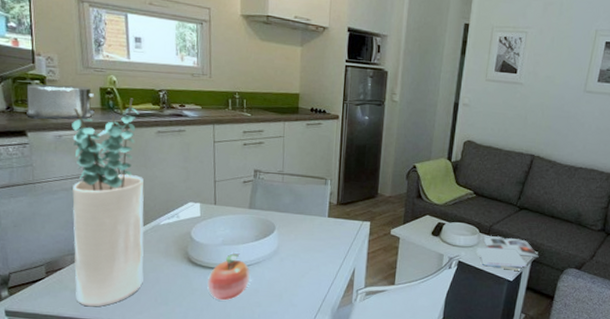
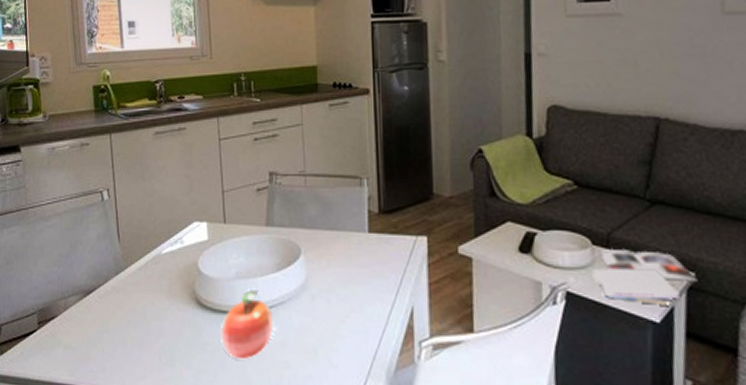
toaster: present [26,83,94,119] -> none [20,85,88,131]
vase: present [72,98,144,307] -> none [65,94,145,370]

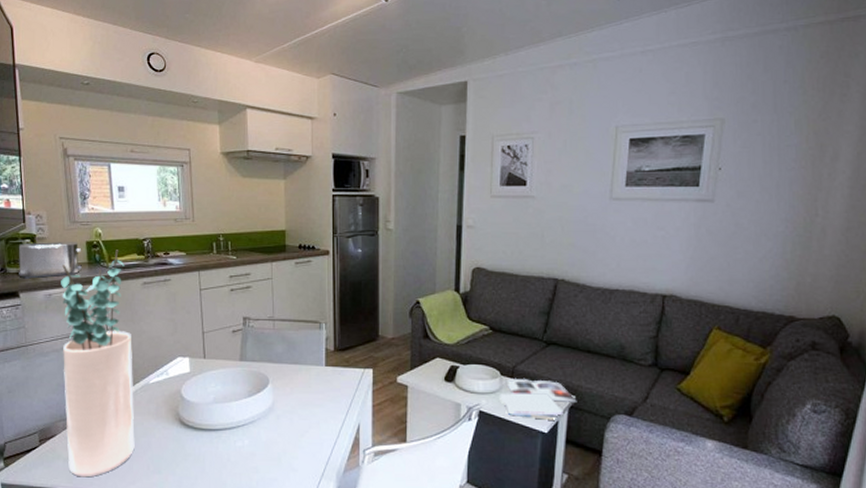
toaster: none [20,85,88,131] -> present [18,241,82,279]
vase: none [65,94,145,370] -> present [61,249,135,478]
fruit: present [220,290,275,360] -> none [199,412,246,467]

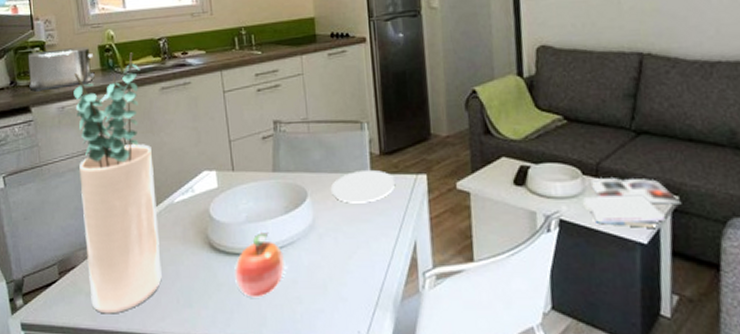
fruit: none [199,412,246,467] -> present [234,232,286,298]
plate: none [291,362,346,391] -> present [331,169,396,203]

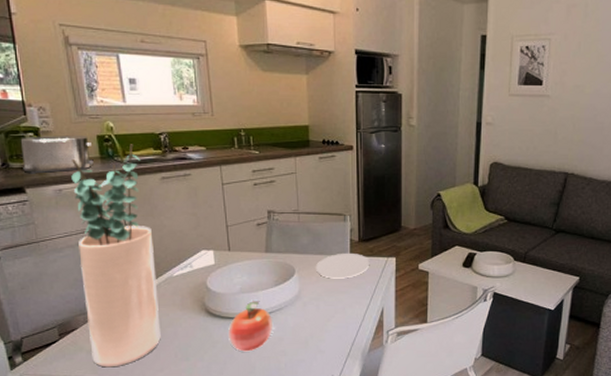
books: present [583,196,666,228] -> none [513,277,568,299]
magazine: present [587,177,682,205] -> none [517,262,581,283]

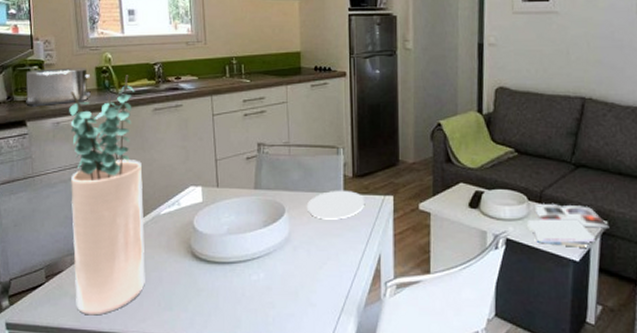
fruit: present [227,301,274,352] -> none [213,243,261,302]
books: none [513,277,568,299] -> present [527,220,595,247]
magazine: none [517,262,581,283] -> present [531,203,610,228]

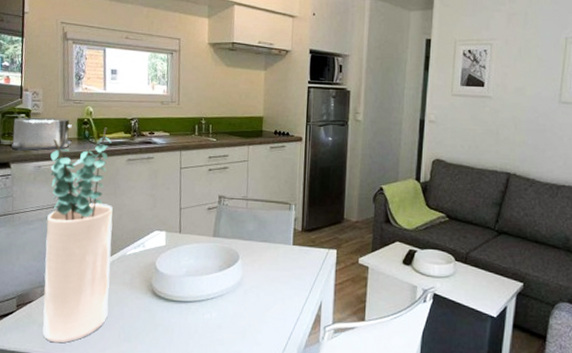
plate: present [307,190,365,220] -> none [259,241,312,268]
books: present [527,220,595,247] -> none [453,278,512,305]
magazine: present [531,203,610,228] -> none [458,263,525,289]

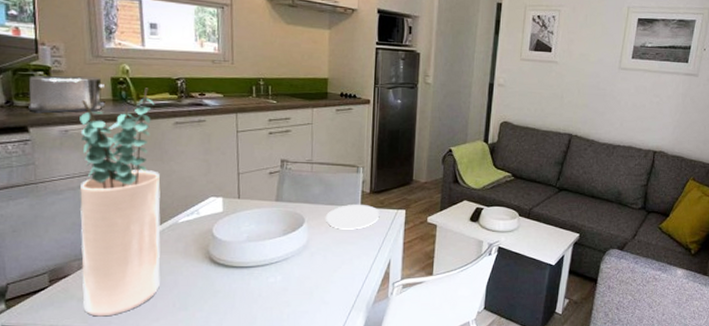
plate: none [259,241,312,268] -> present [326,204,380,230]

